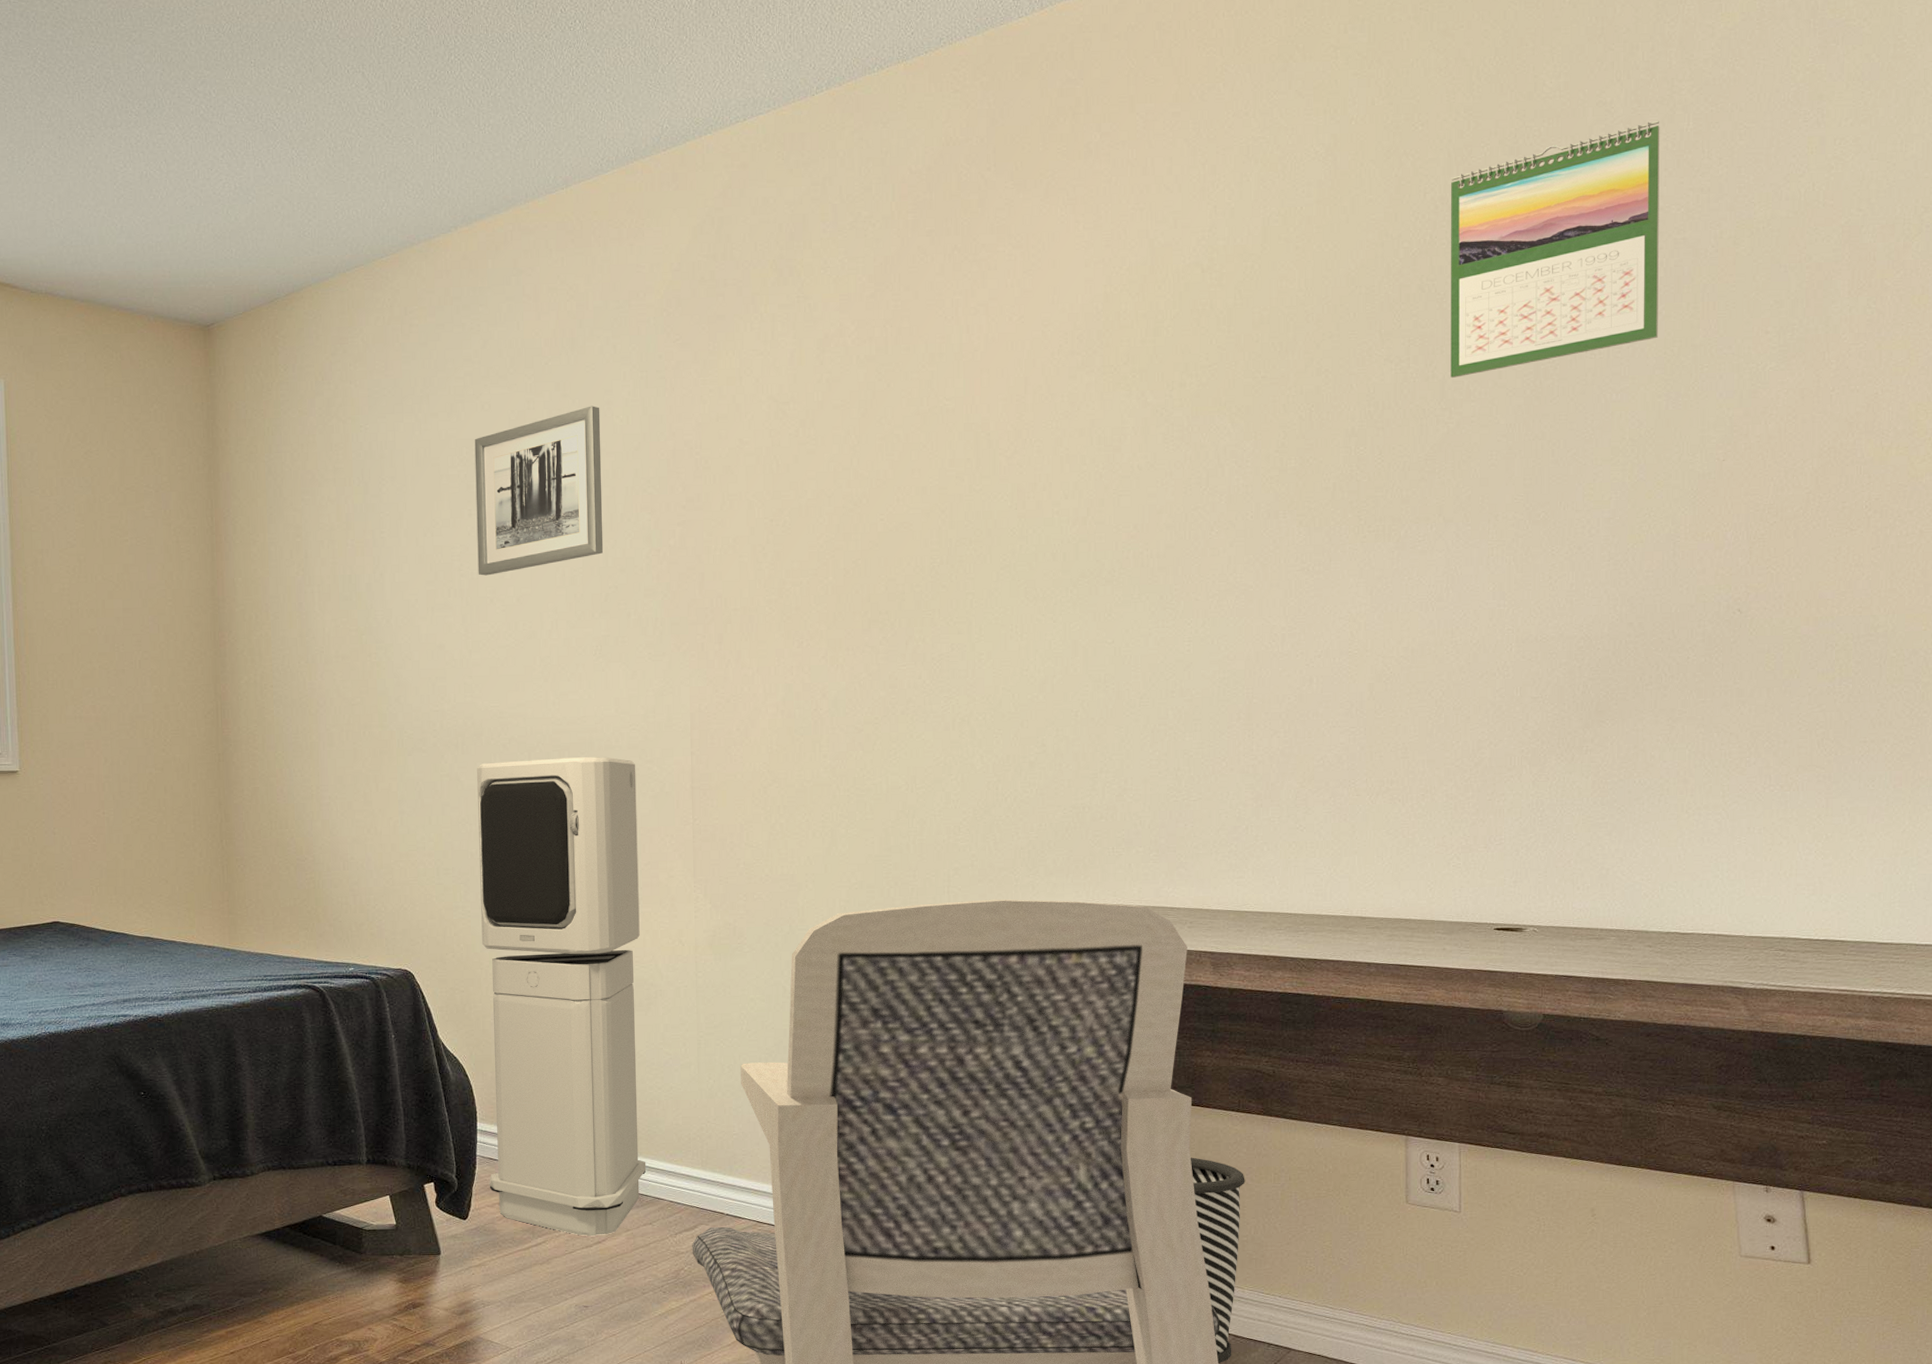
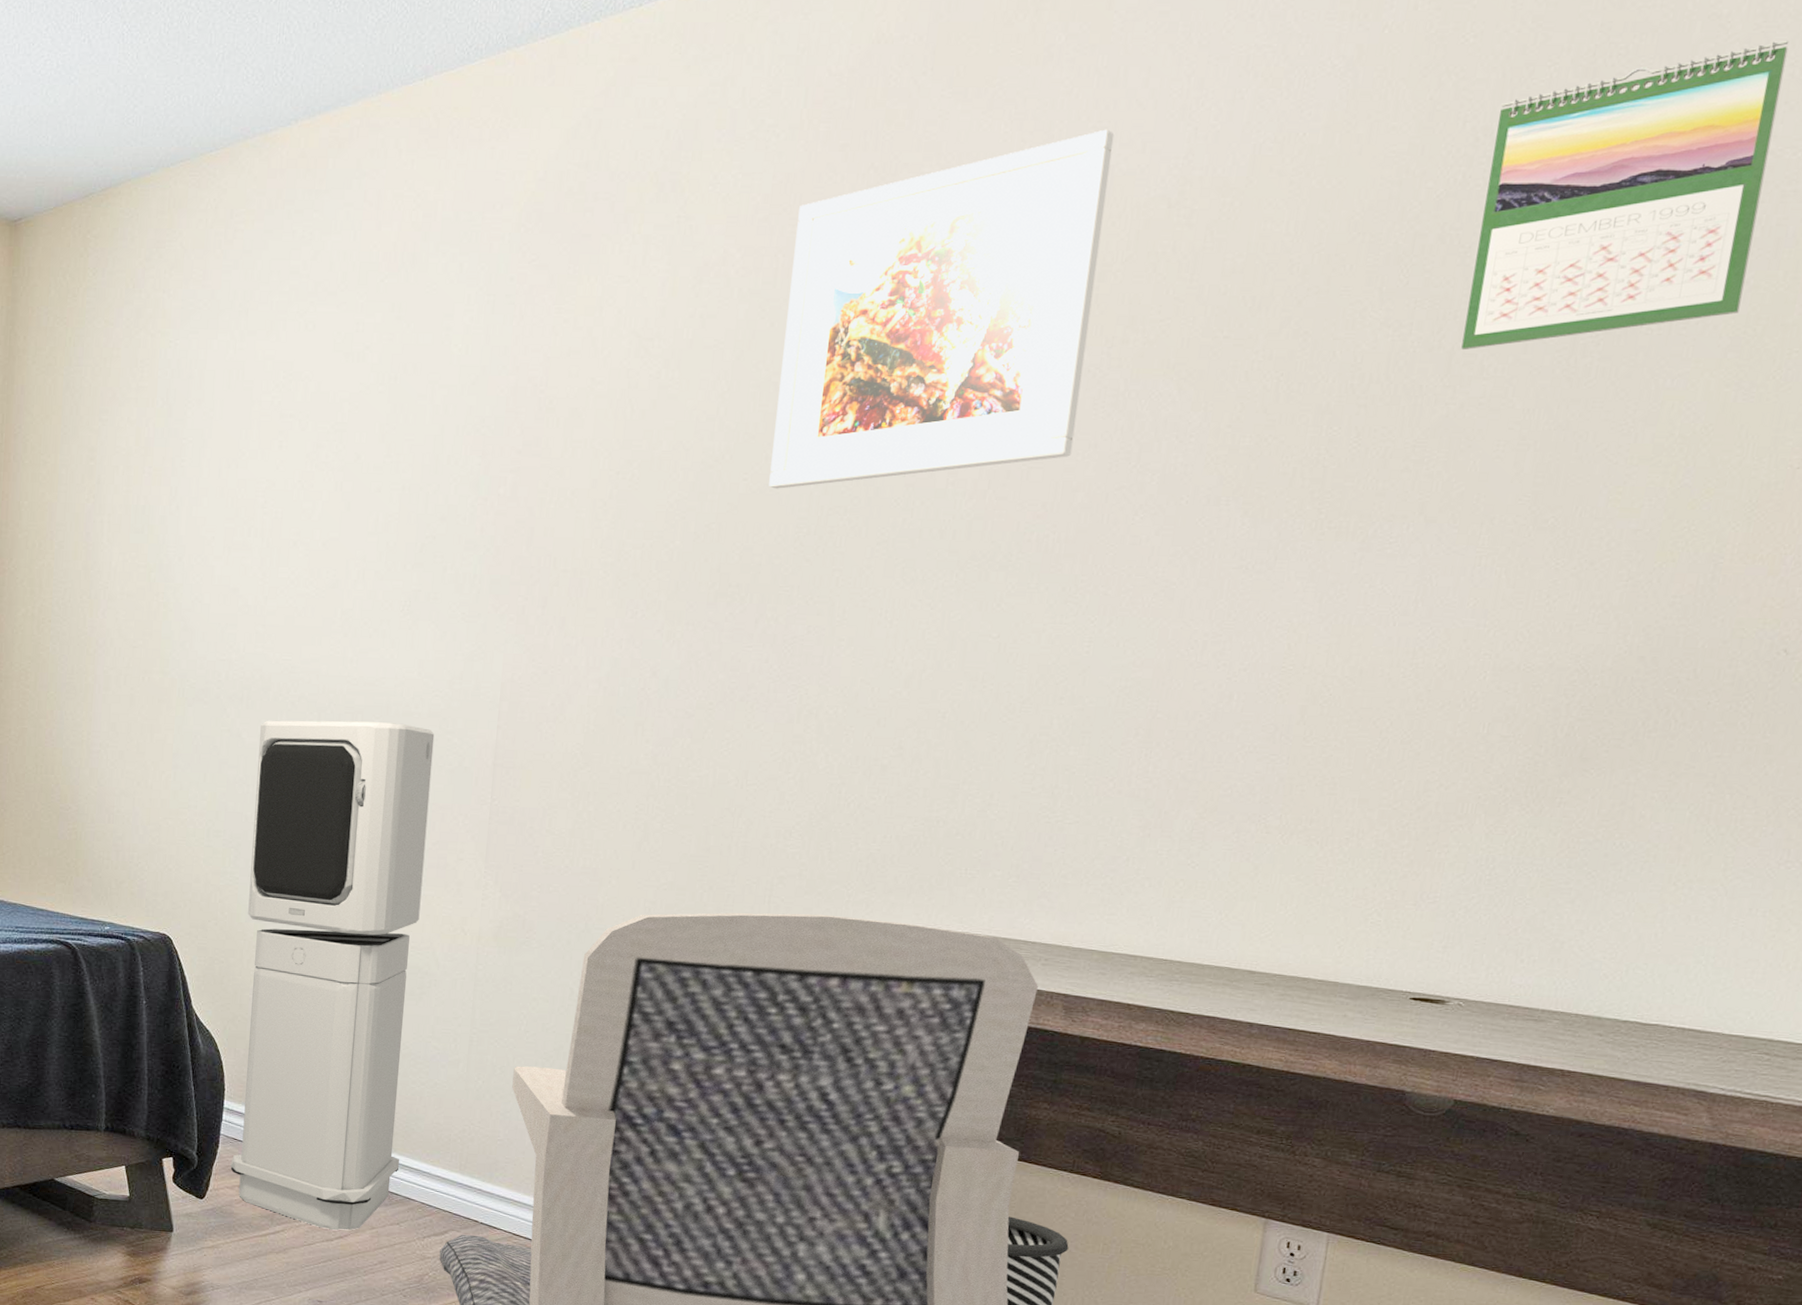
wall art: present [474,406,604,576] -> none [283,331,437,516]
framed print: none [899,210,1152,526] -> present [769,129,1115,489]

